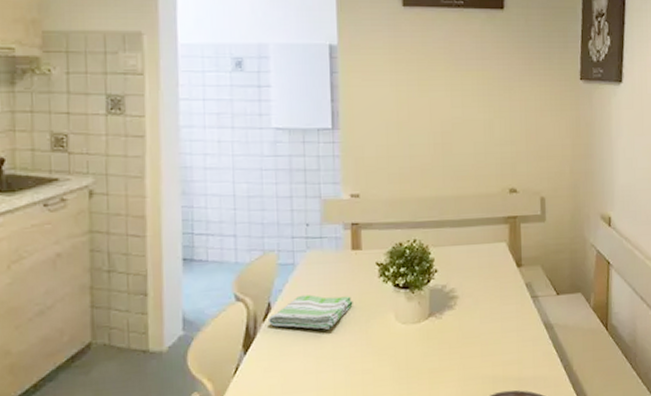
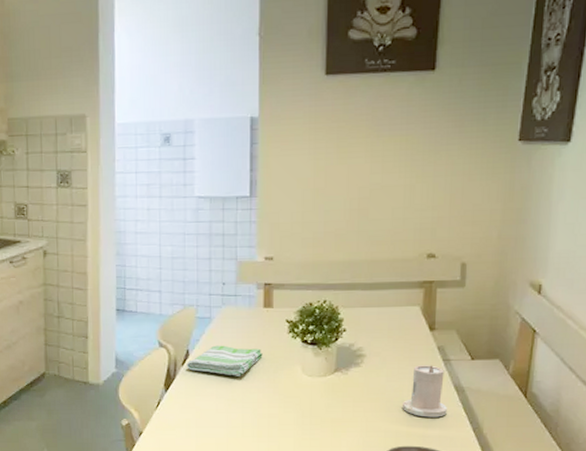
candle: none [496,303,539,359] -> present [401,365,447,418]

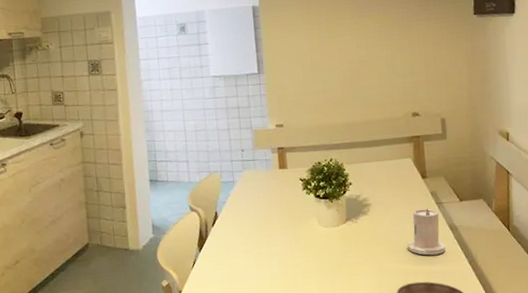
dish towel: present [186,345,263,376] -> none [215,205,283,232]

